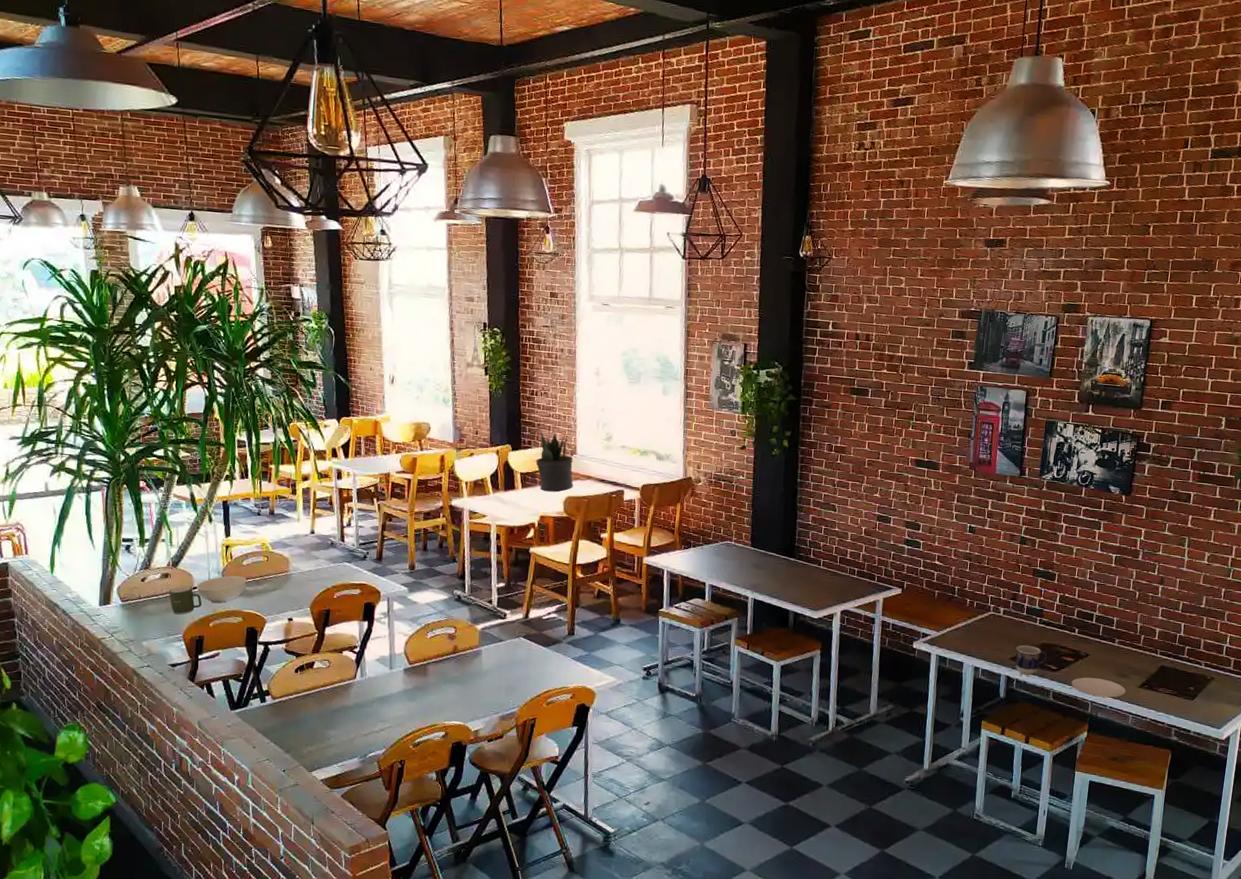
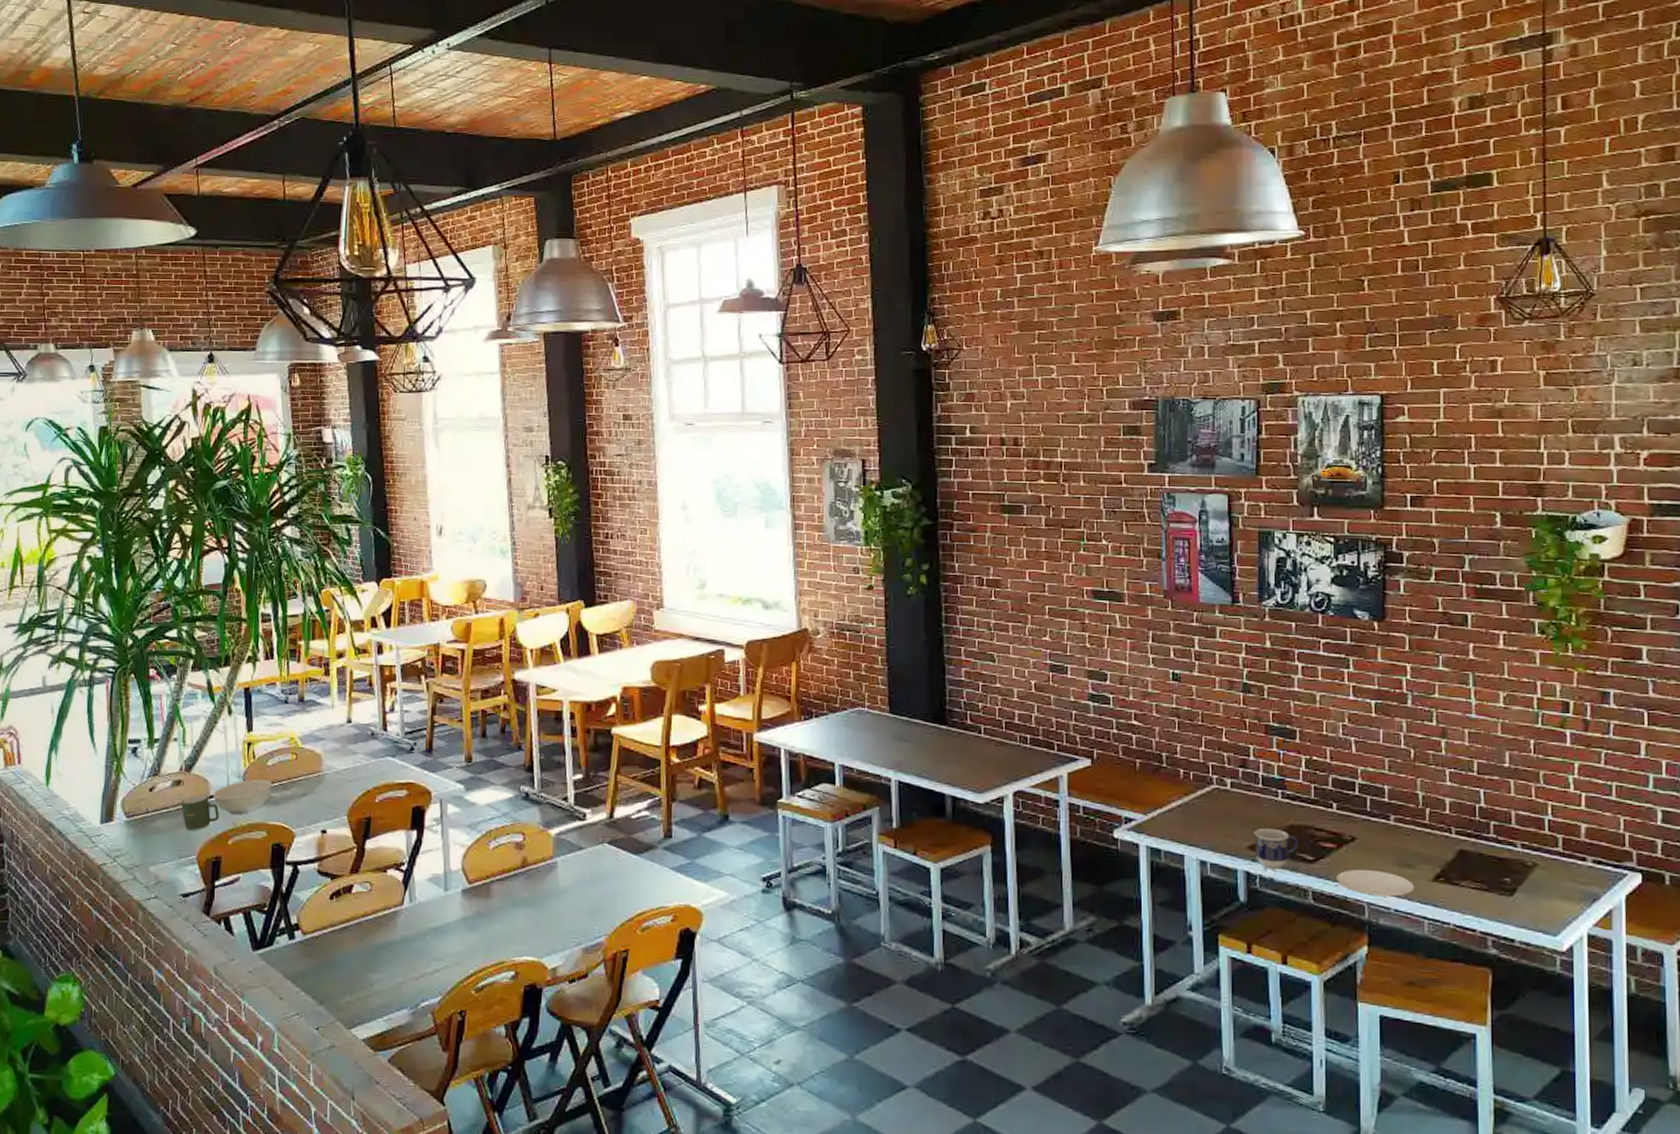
planter: present [536,431,573,492] -> none [614,582,662,656]

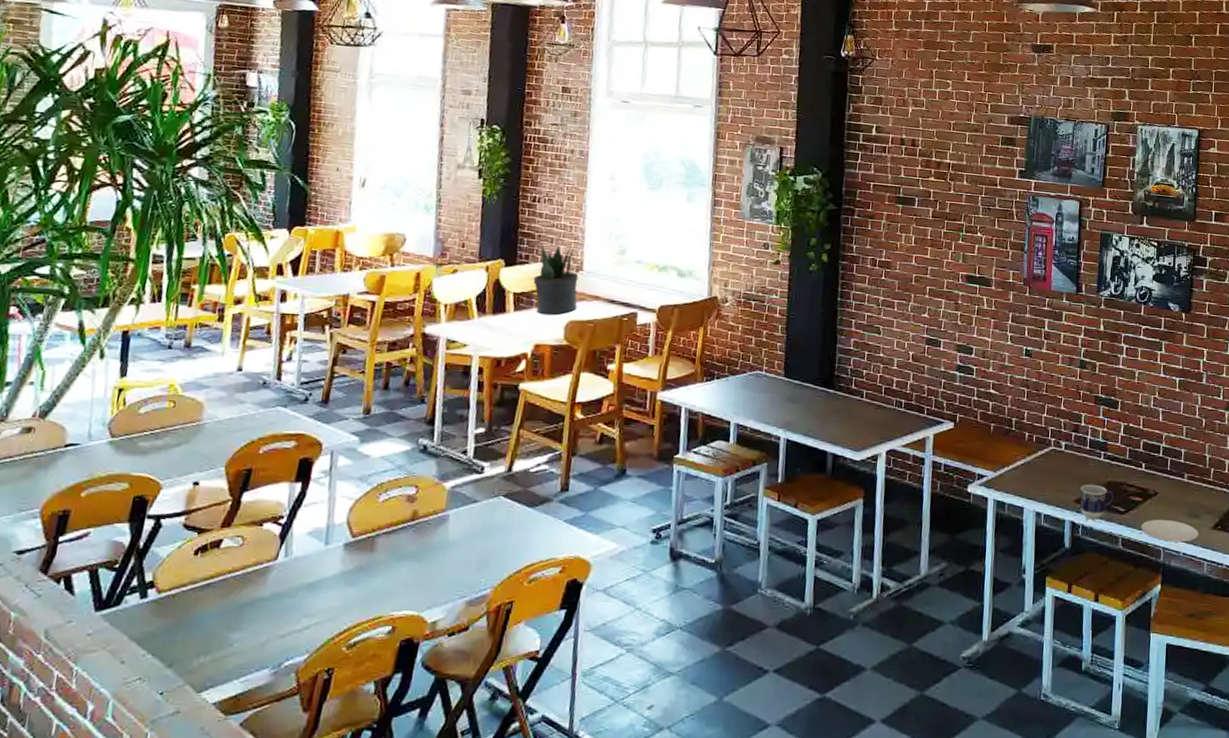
mug: present [181,794,219,831] -> none [28,442,75,482]
bowl: present [213,780,272,815] -> none [69,428,142,466]
planter: none [614,582,662,656] -> present [533,244,579,316]

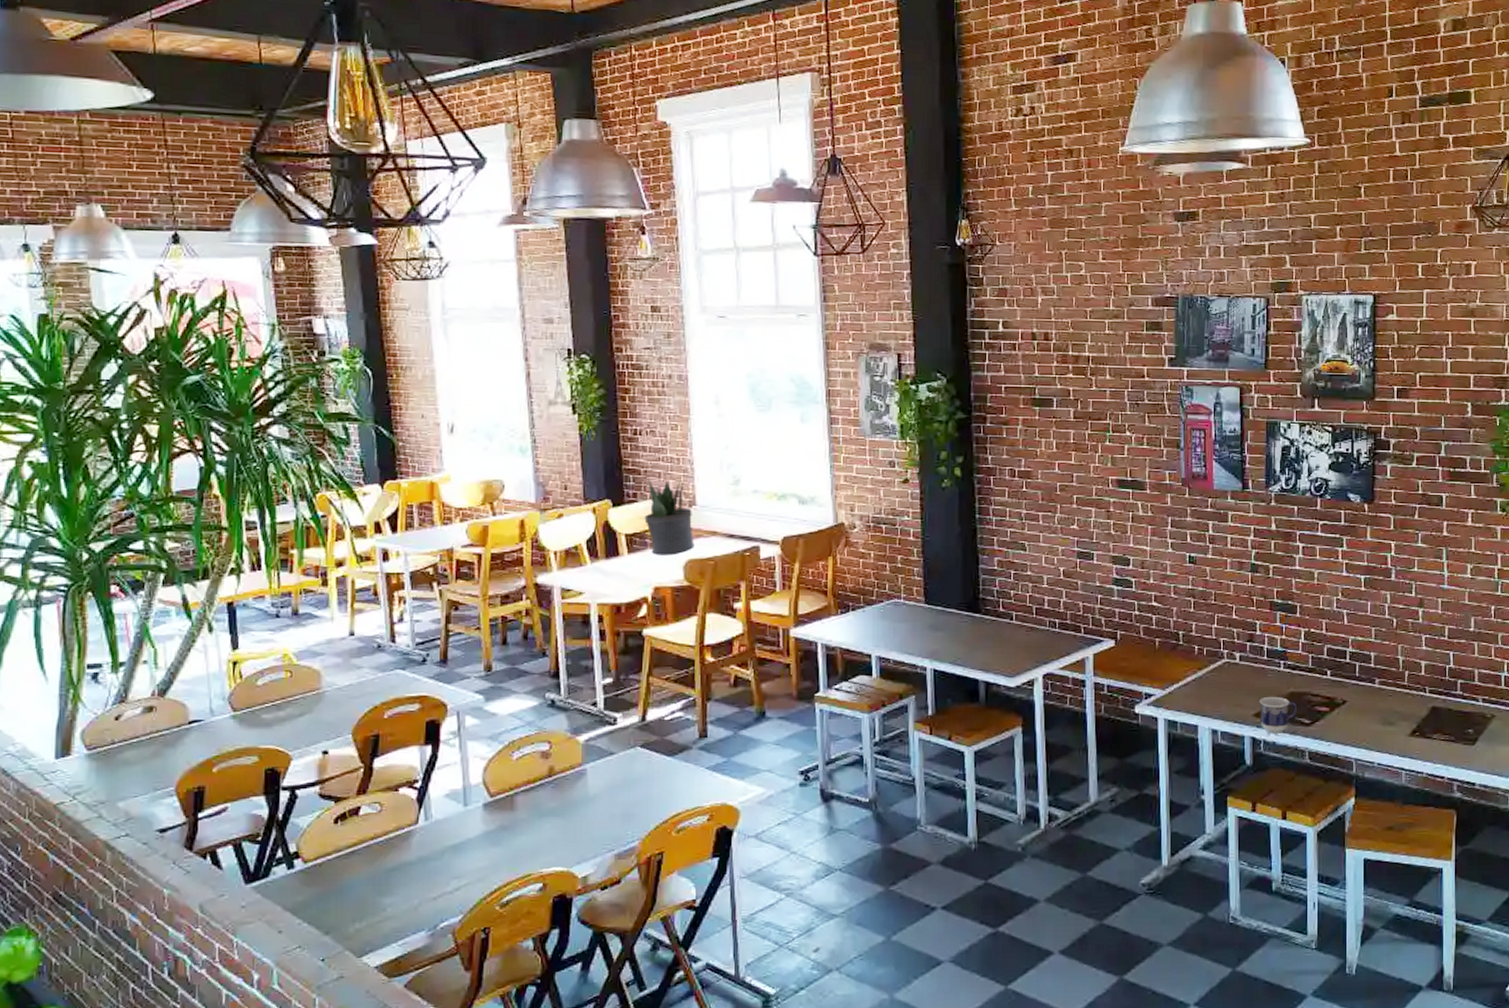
plate: present [1141,519,1199,543] -> none [1329,728,1395,752]

